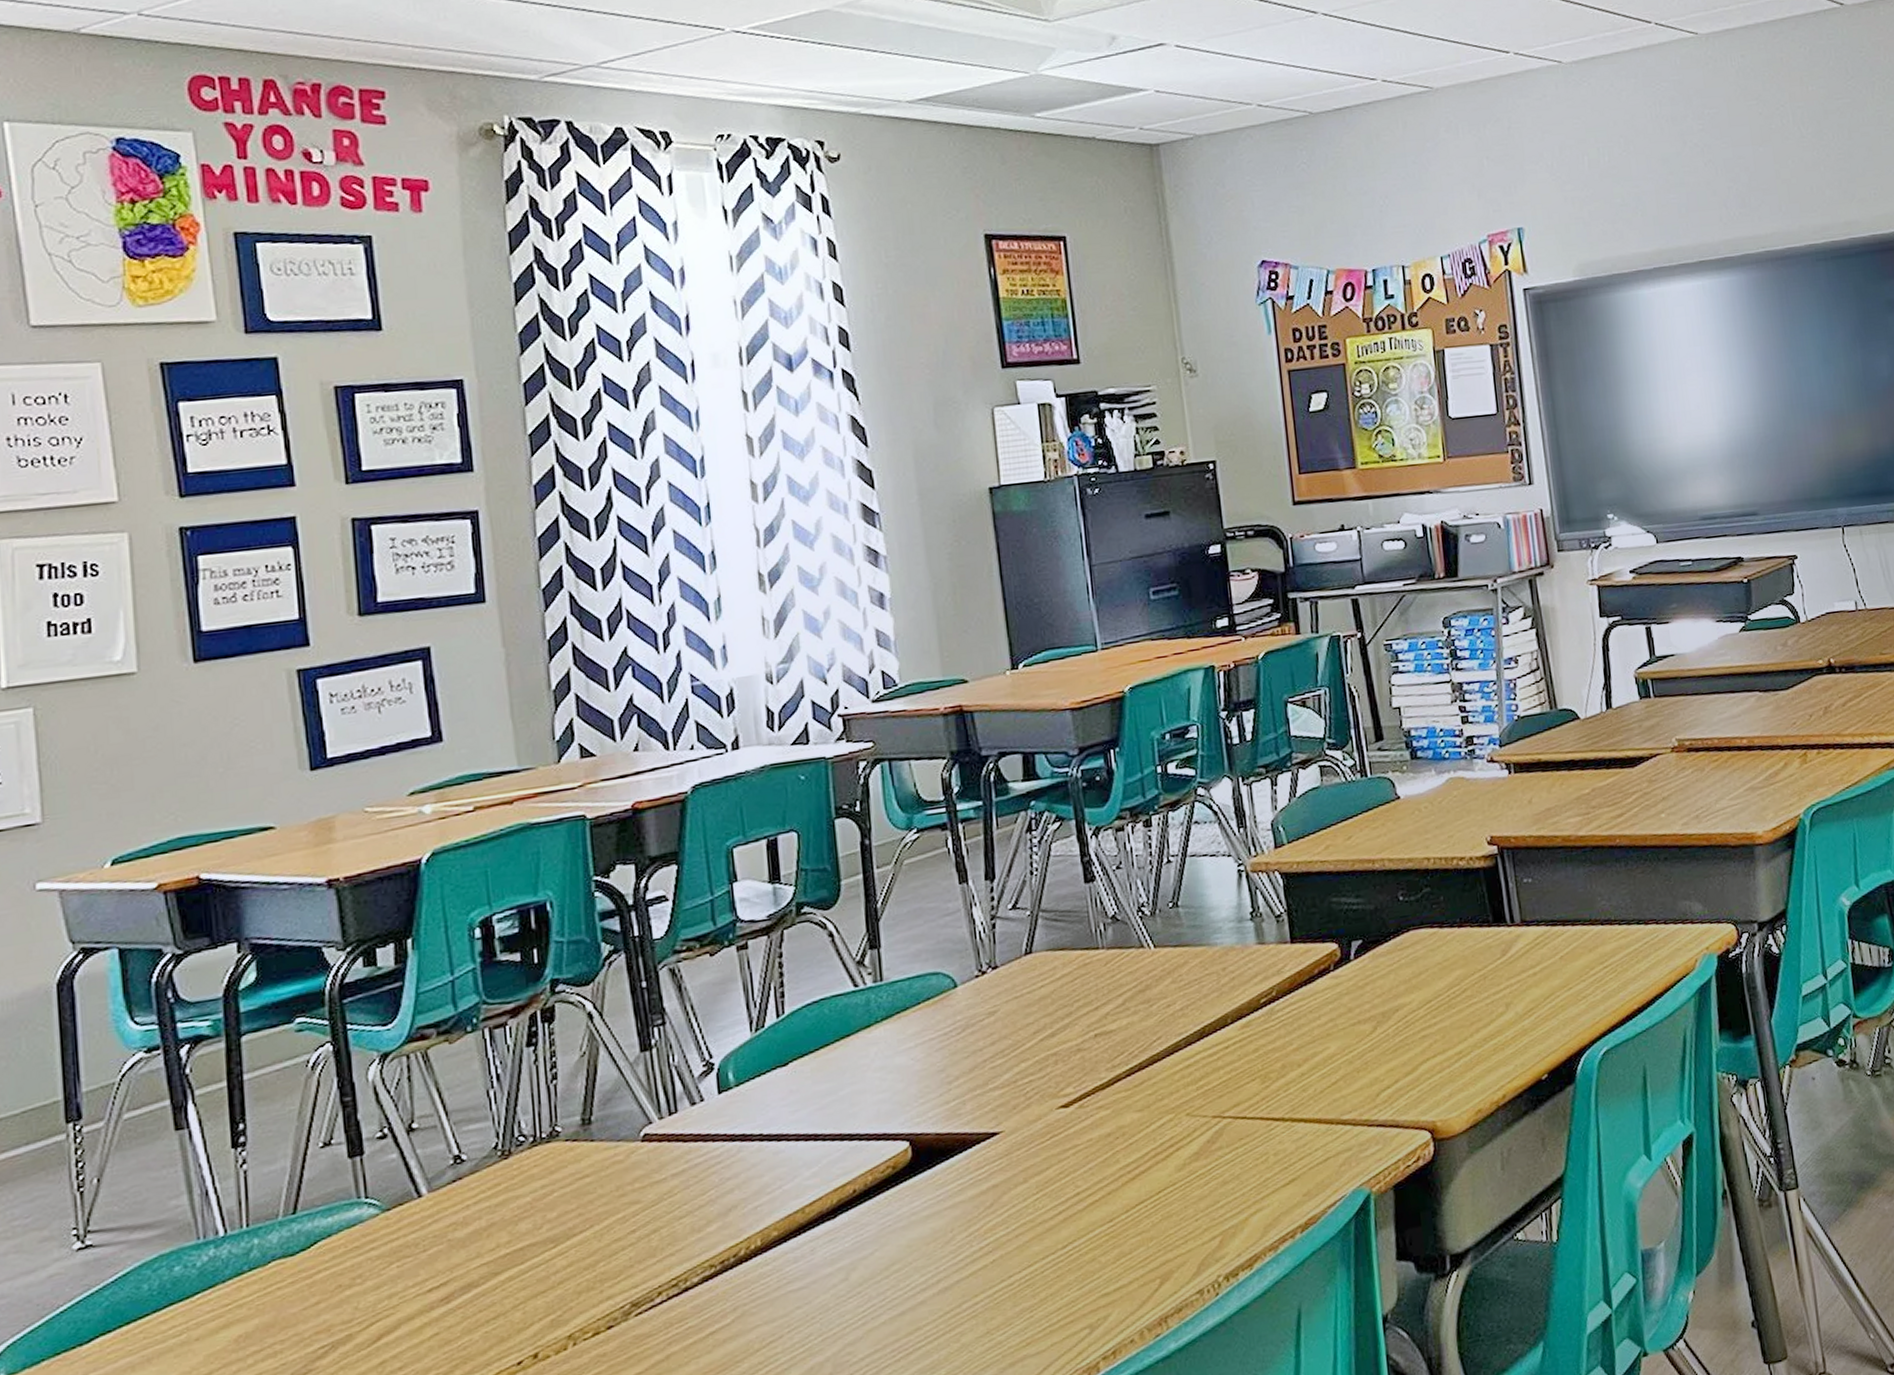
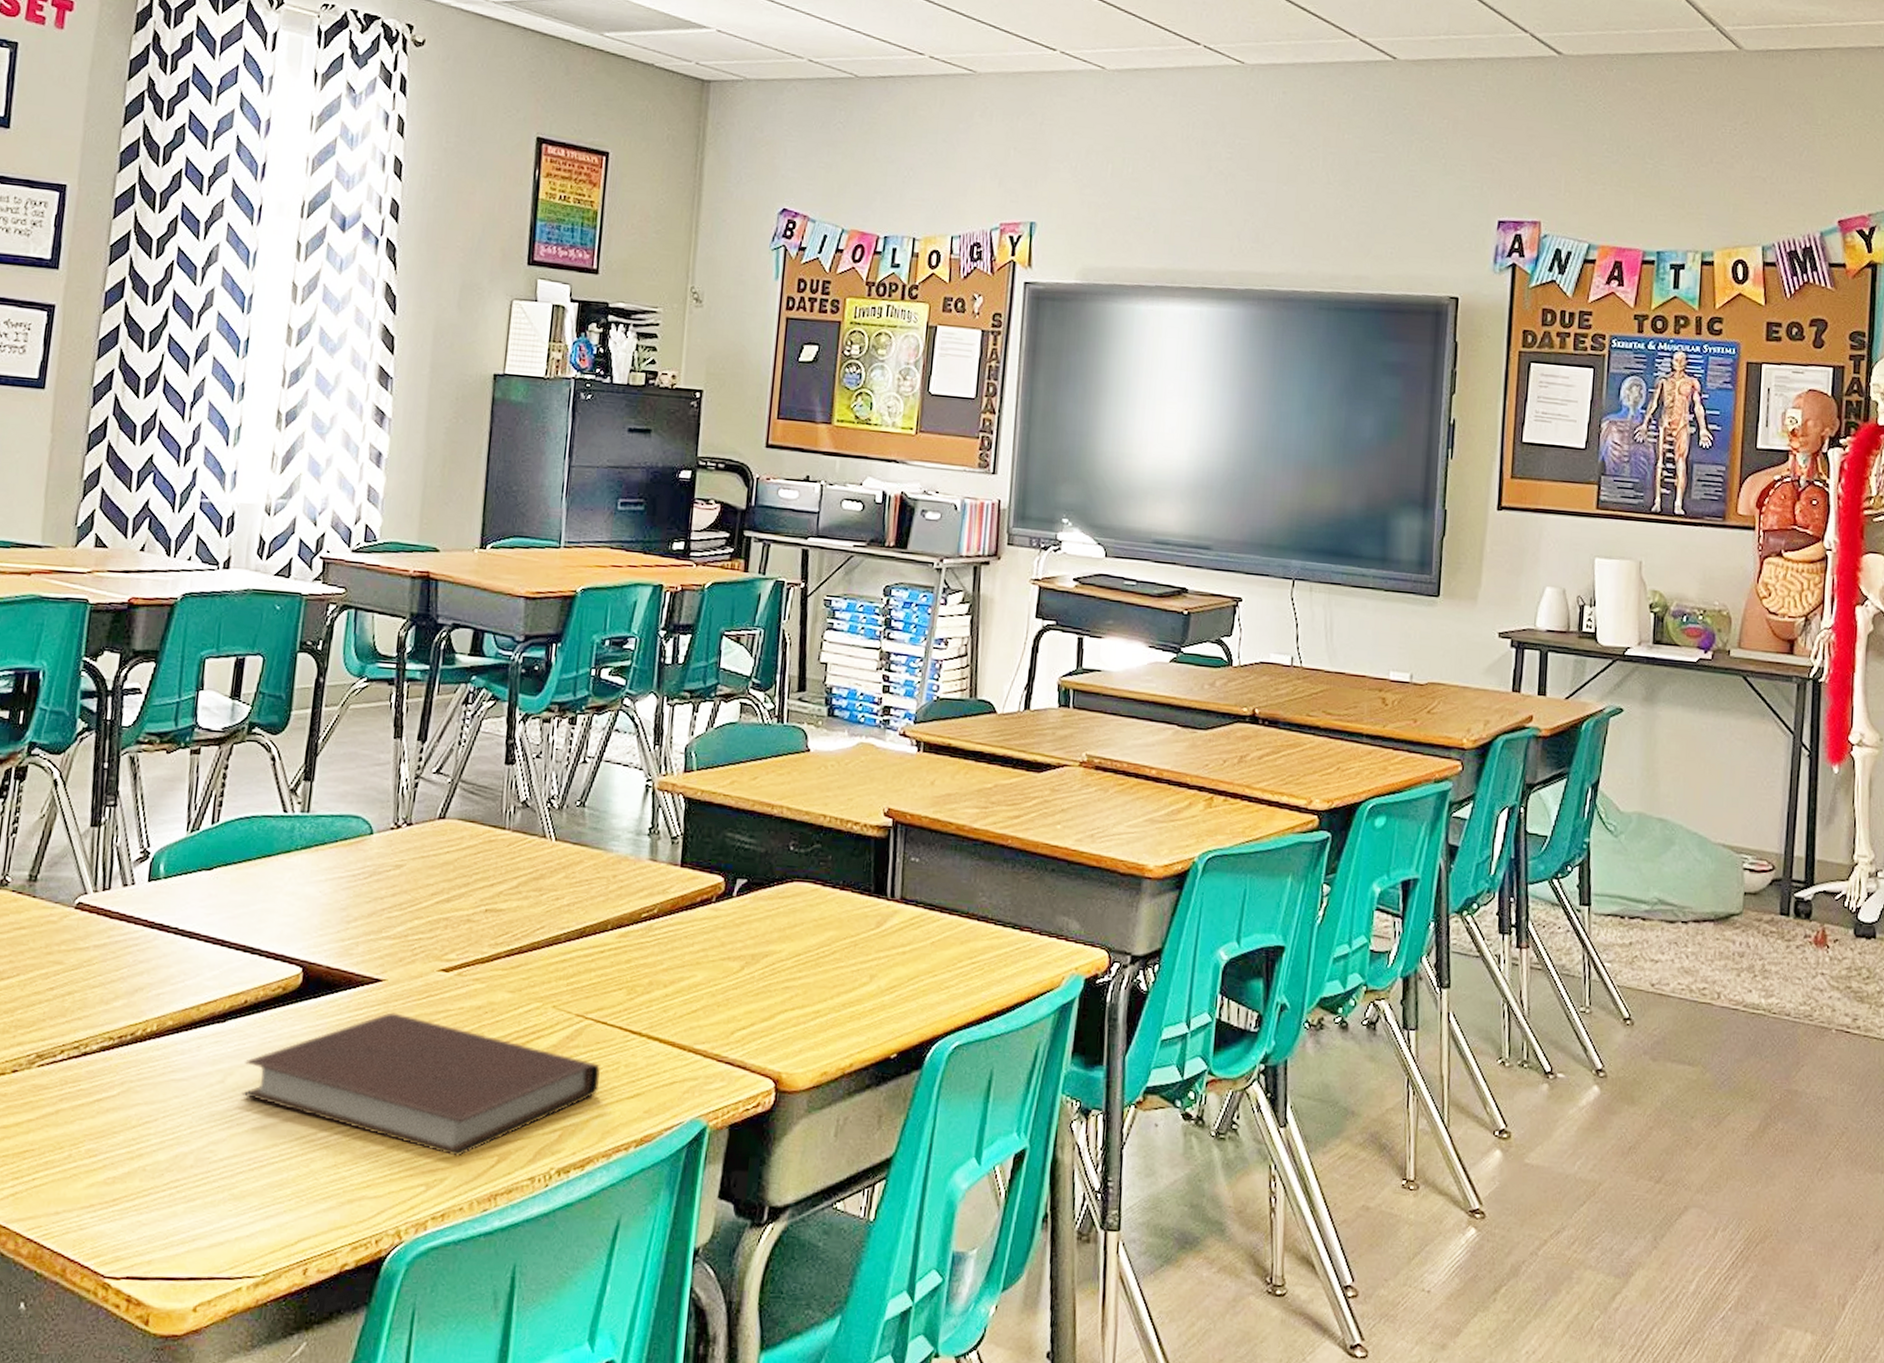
notebook: none [867,1159,1252,1291] -> present [241,1012,601,1157]

